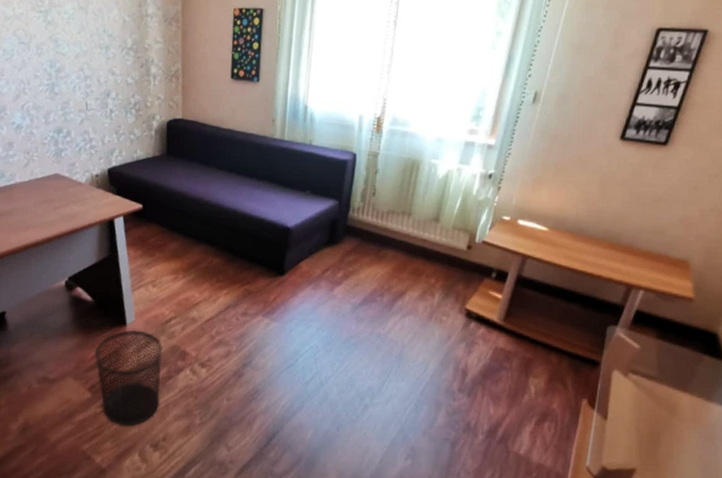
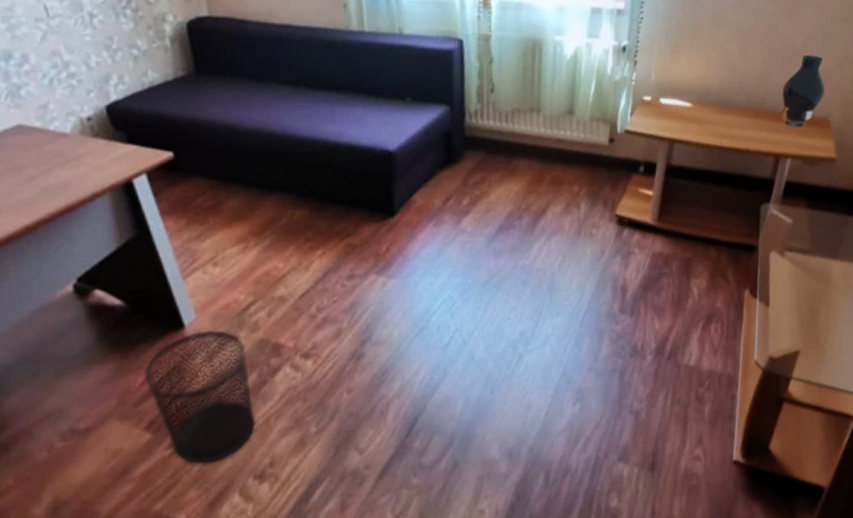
vase: none [636,202,688,265] -> present [780,55,826,128]

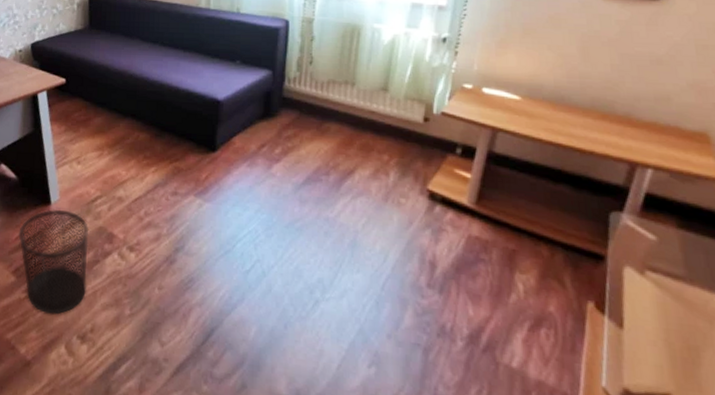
vase: present [780,55,826,128] -> none [636,64,702,138]

